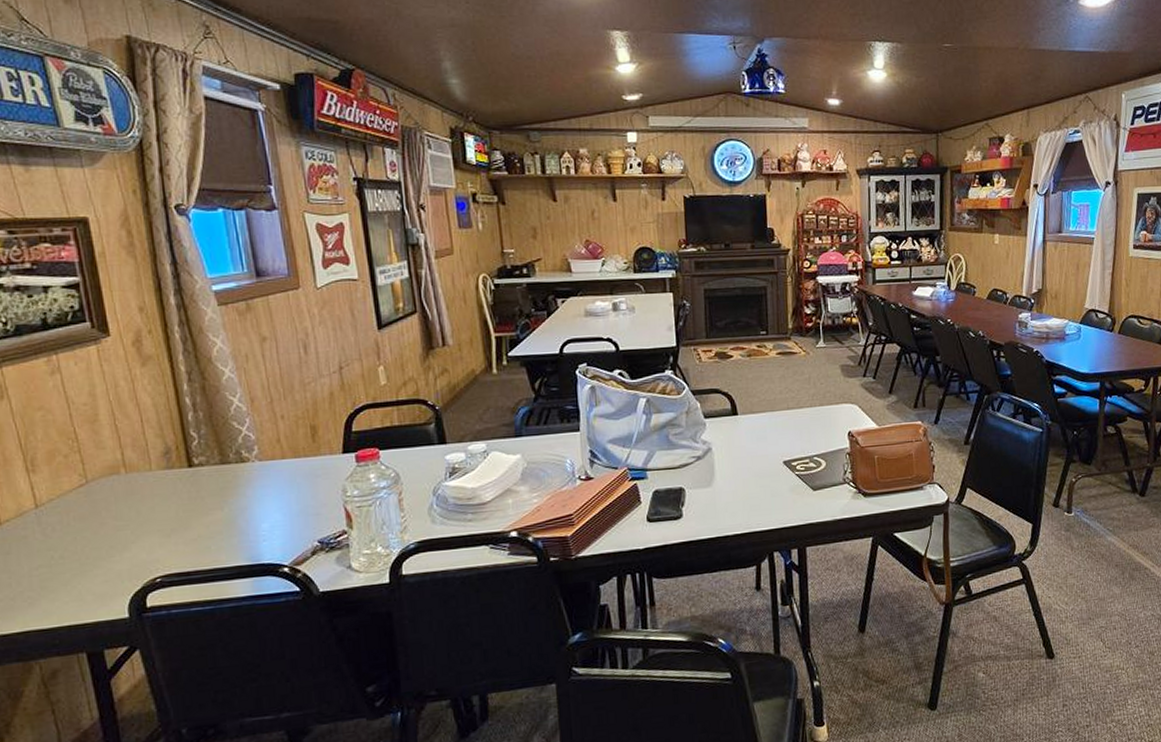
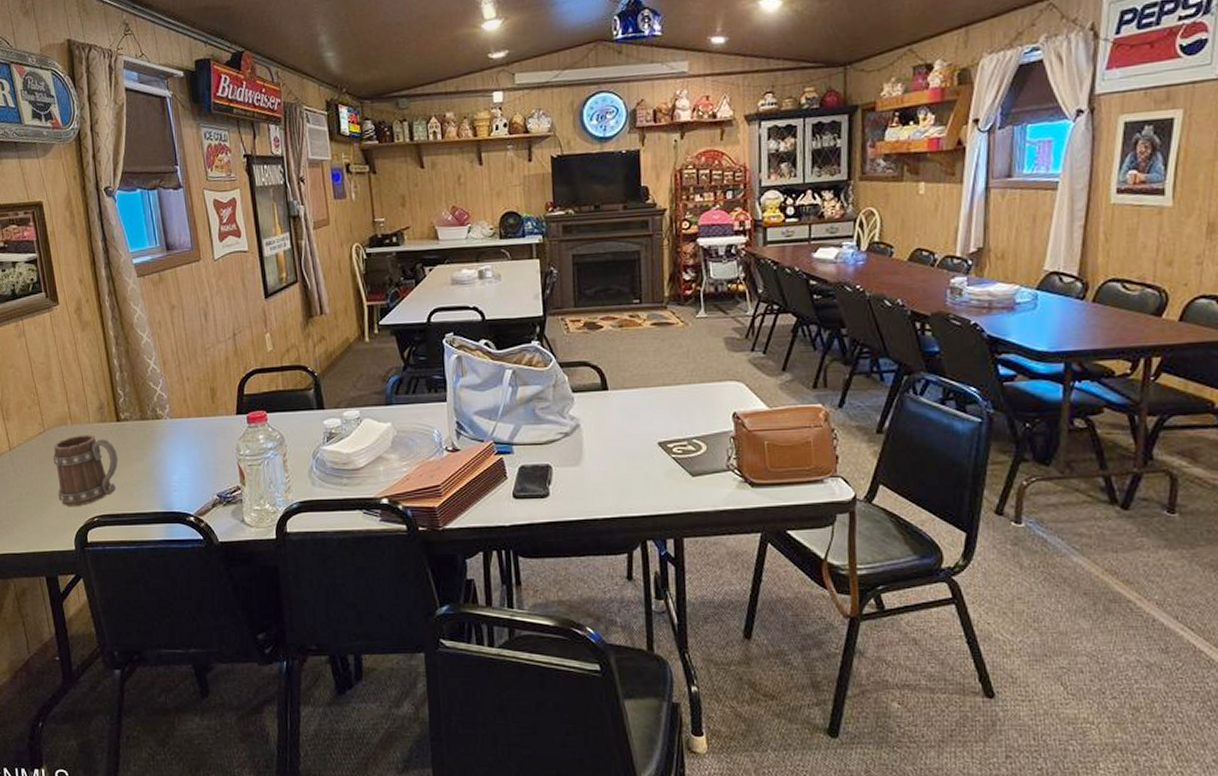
beer mug: none [98,483,190,568] -> present [52,434,119,506]

